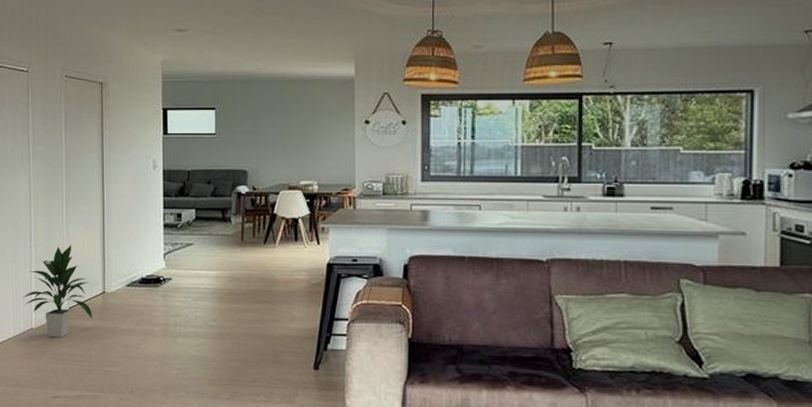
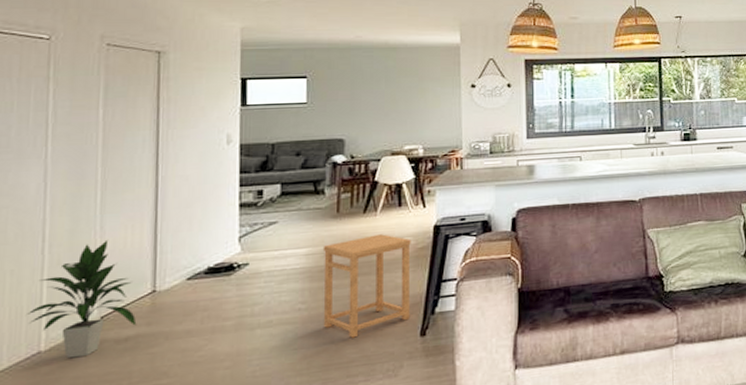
side table: none [230,266,306,360] -> present [322,234,411,338]

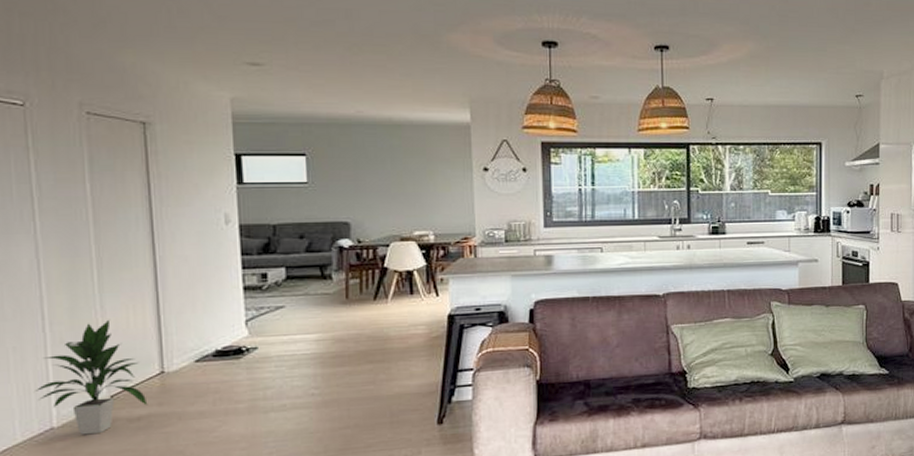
side table: present [322,234,411,338] -> none [333,322,426,424]

